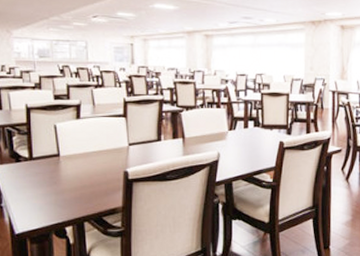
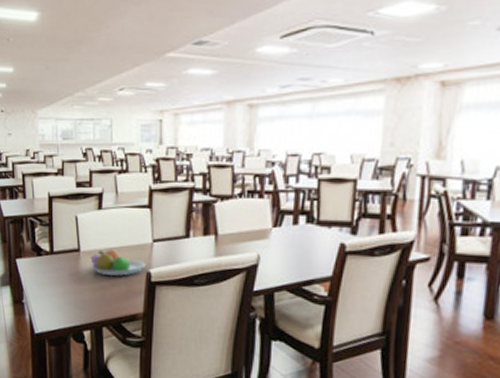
fruit bowl: none [70,153,124,176] -> present [90,249,147,276]

